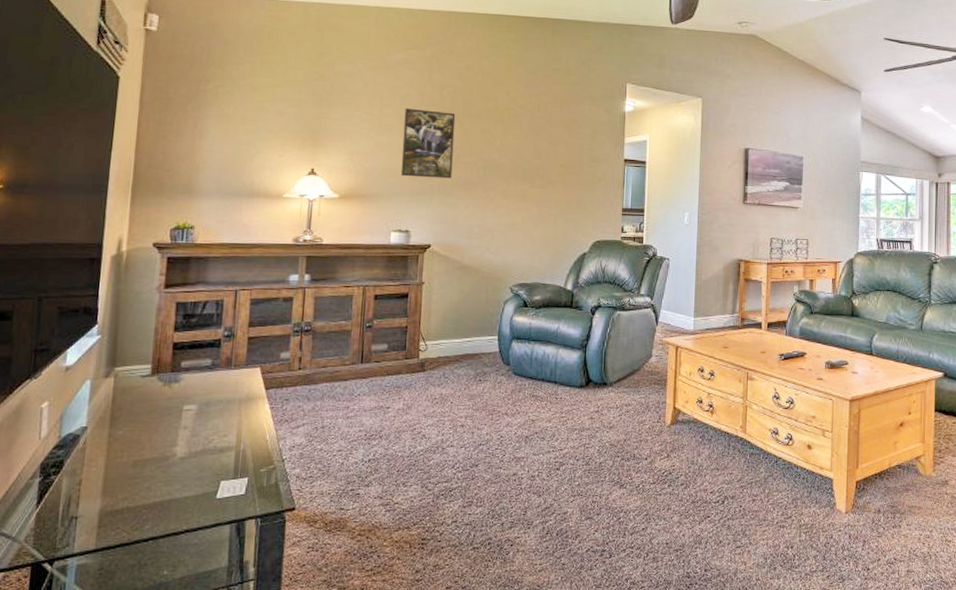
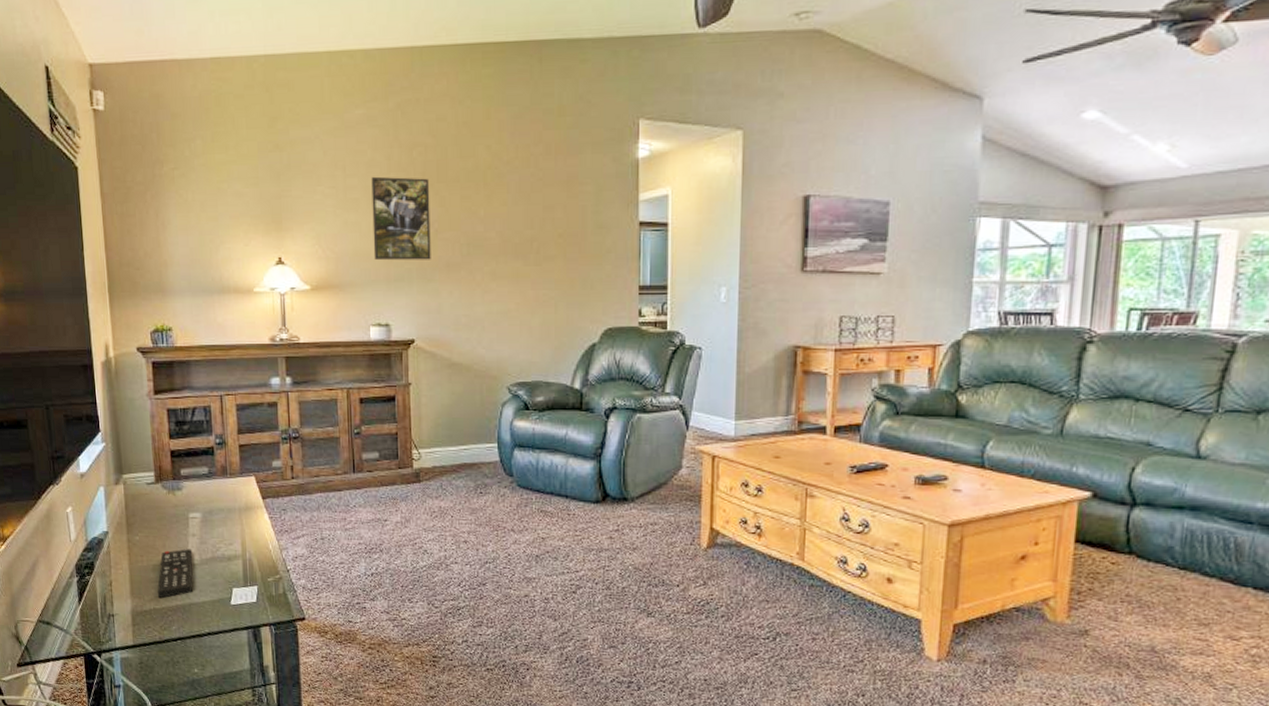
remote control: none [134,442,182,496] -> present [157,549,193,599]

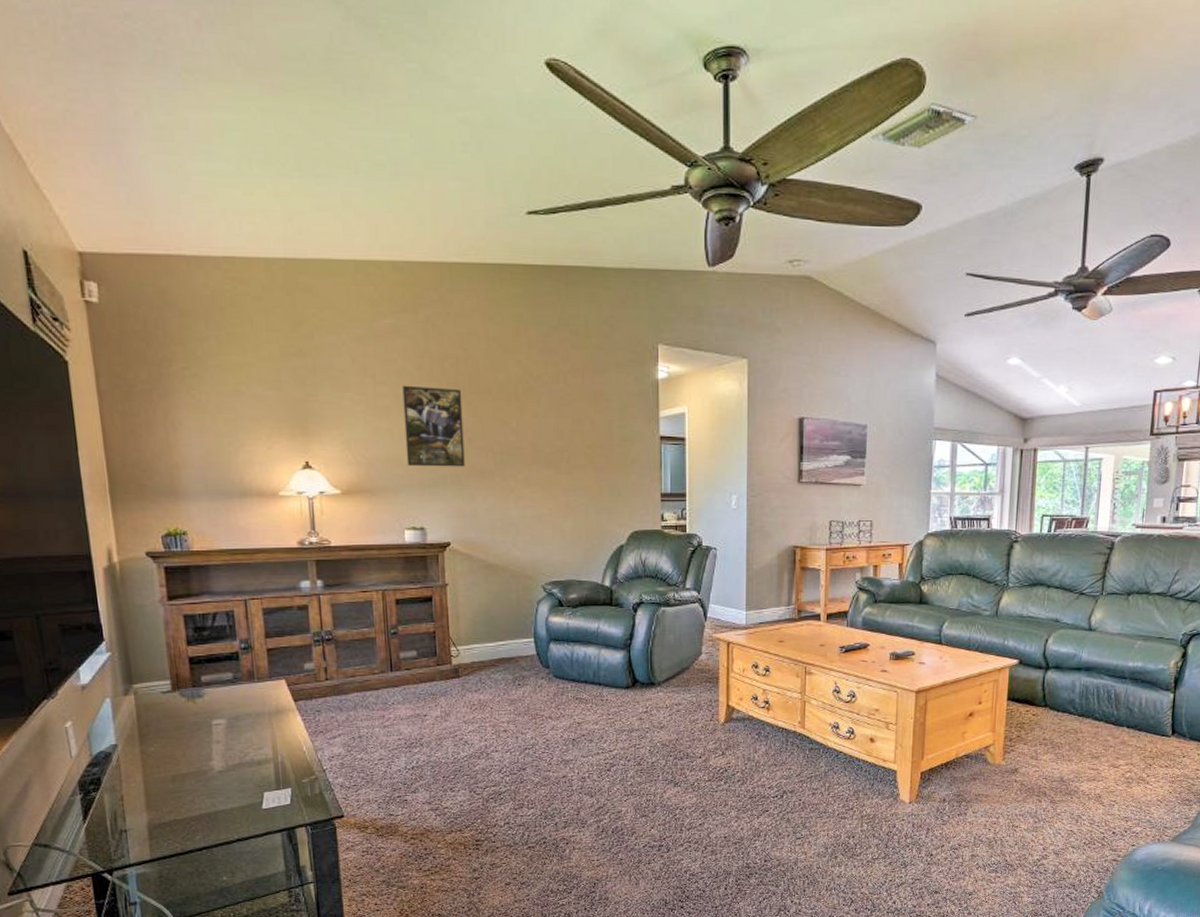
remote control: present [157,549,193,599] -> none [177,756,219,809]

